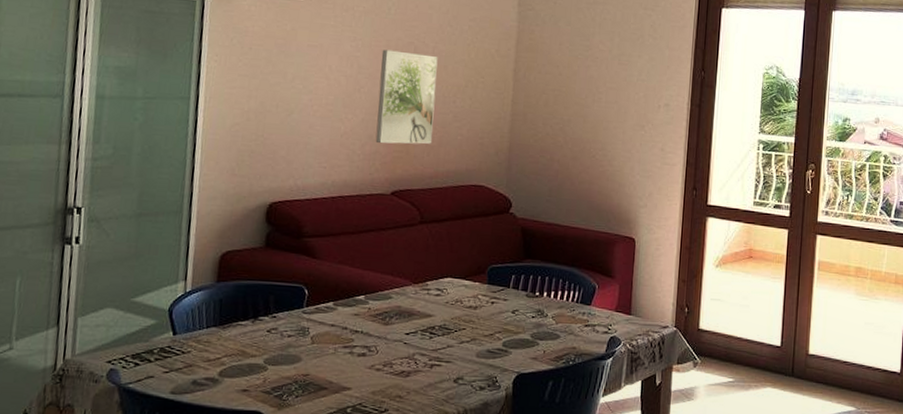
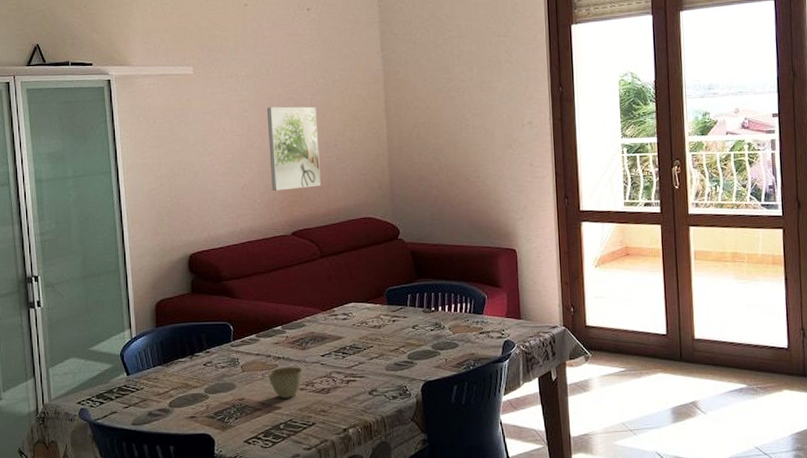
cup: none [341,342,383,379] -> present [268,366,303,398]

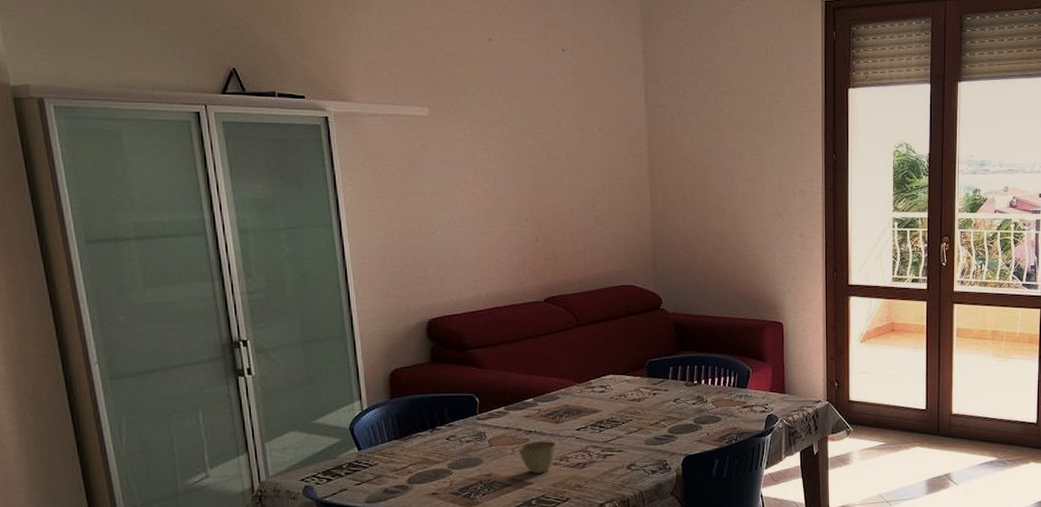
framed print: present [266,106,322,191] -> none [515,159,578,254]

